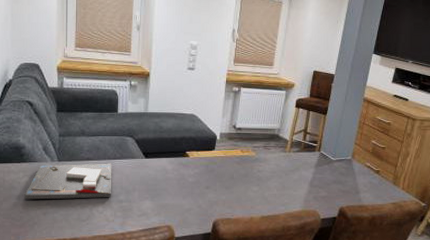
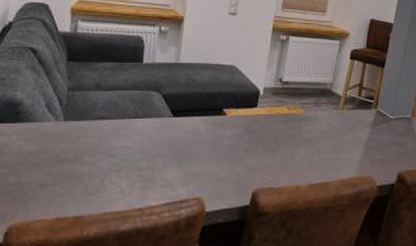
board game: present [24,163,112,200] -> none [17,123,133,169]

